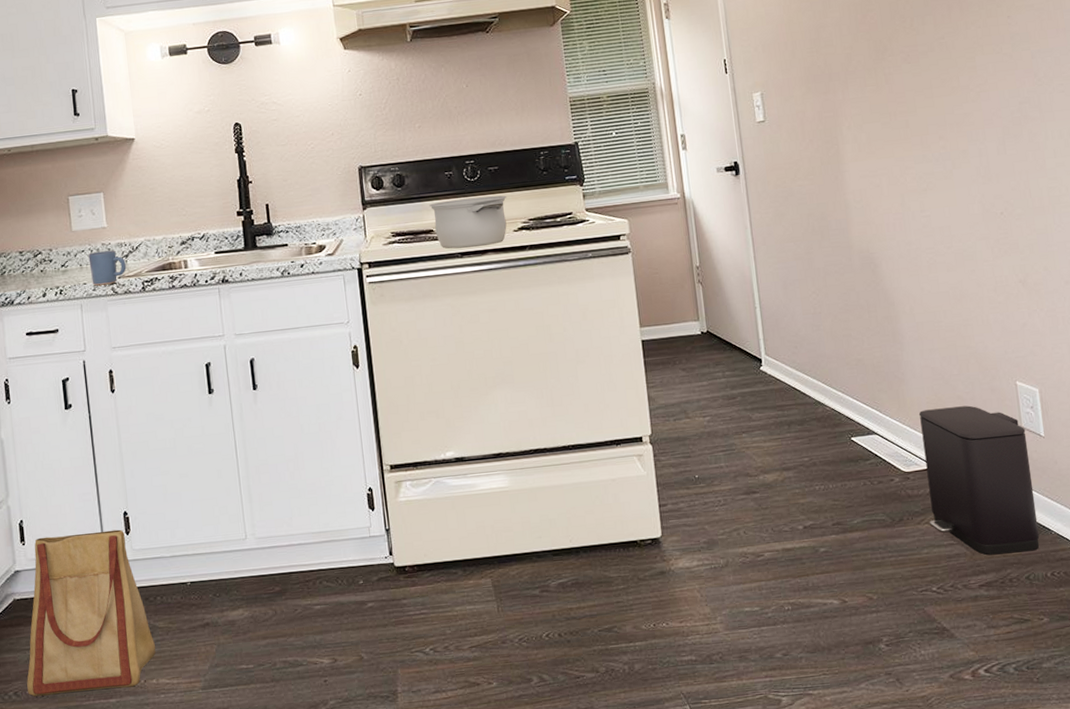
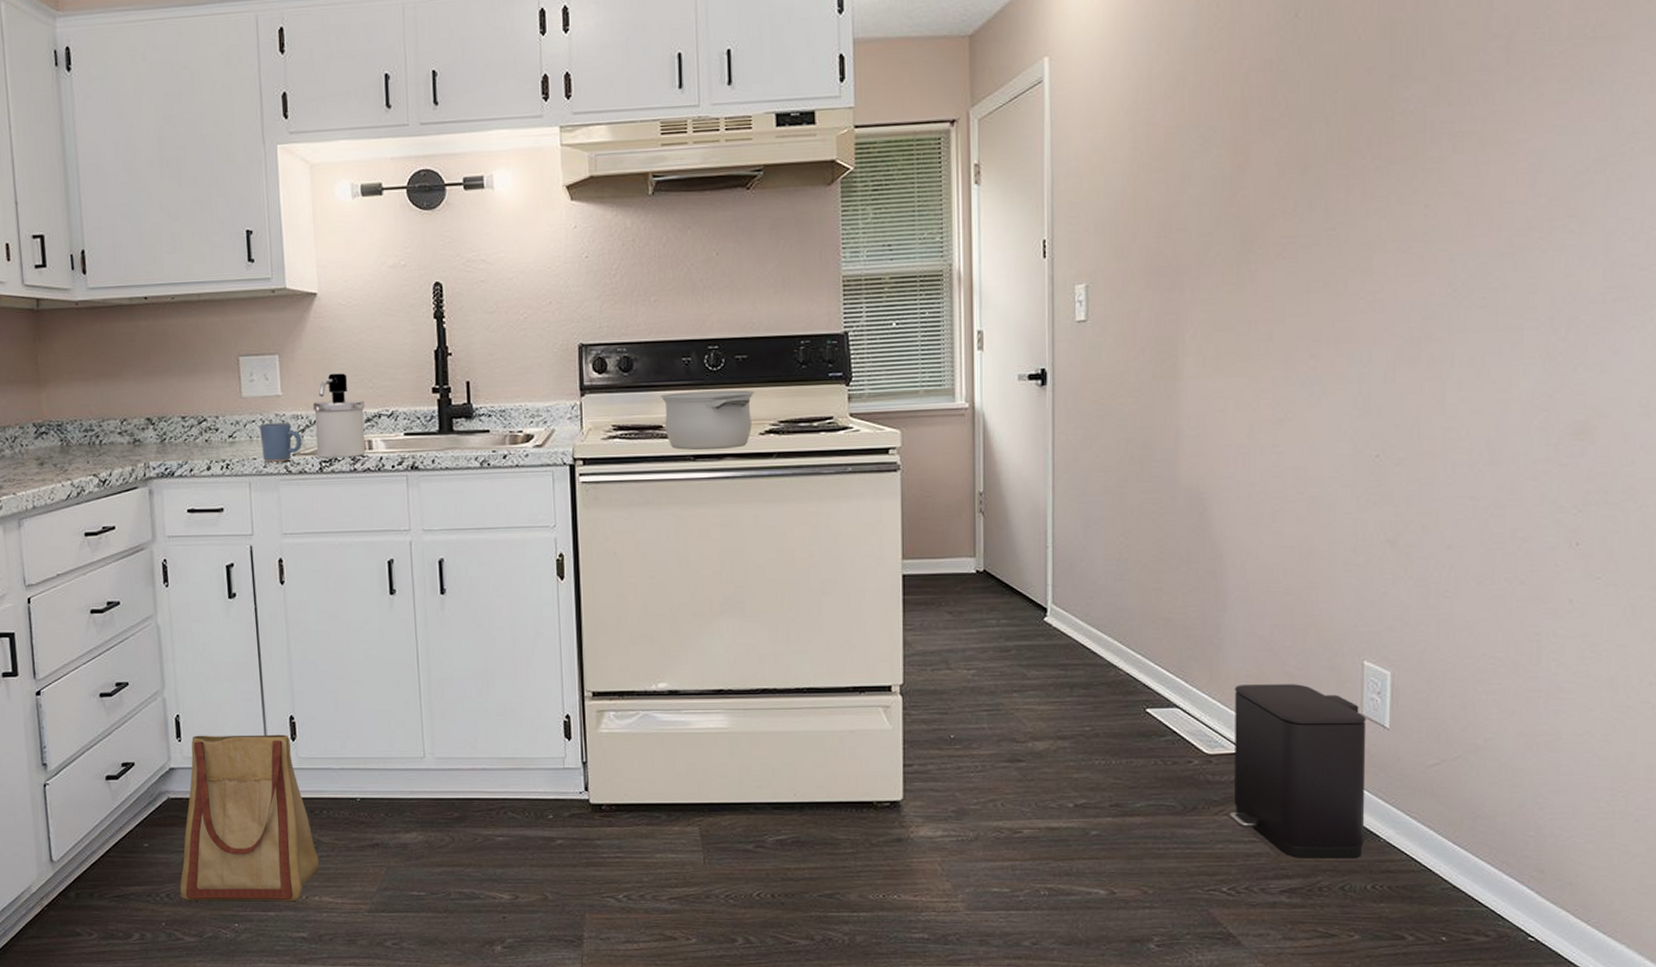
soap dispenser: none [134,204,182,279] -> present [312,373,366,459]

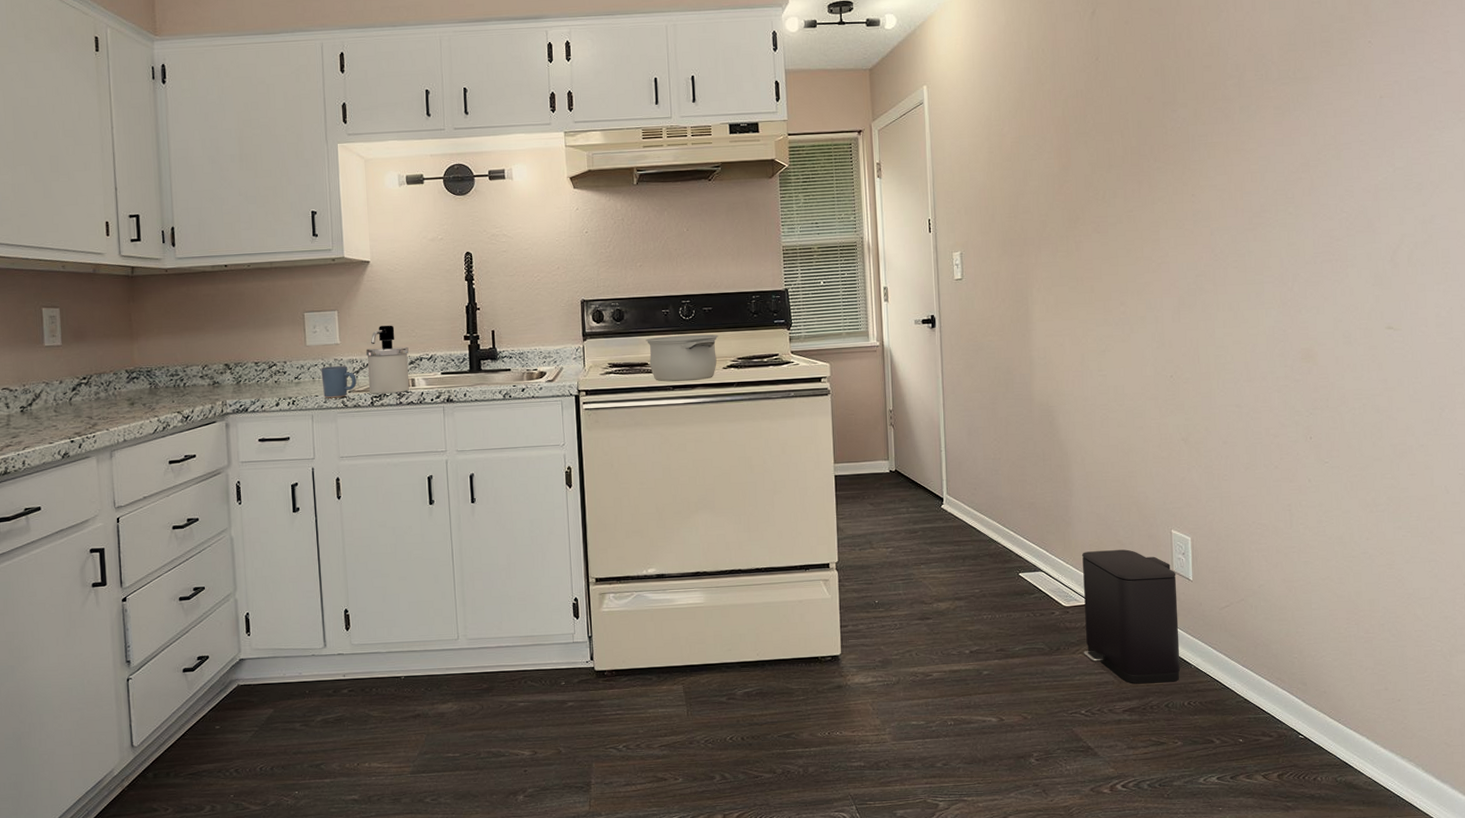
shopping bag: present [180,734,319,902] -> none [247,625,369,774]

